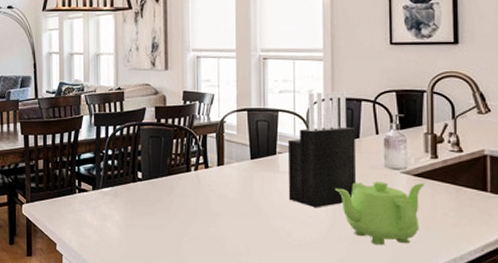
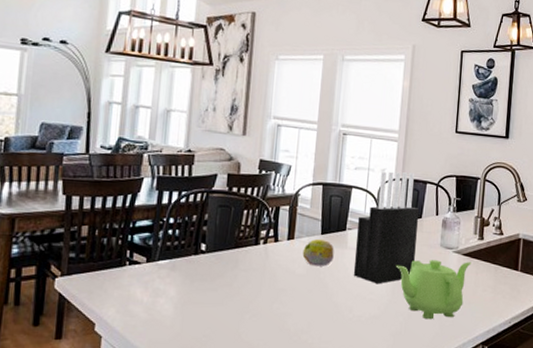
fruit: none [234,163,266,191] -> present [302,238,334,266]

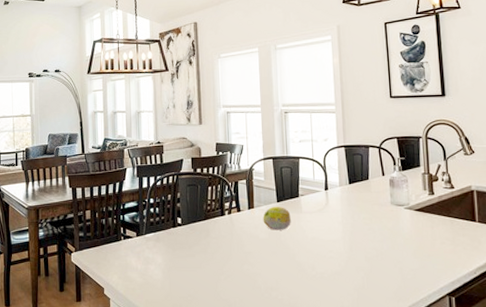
knife block: present [353,171,419,285] -> none [308,139,367,243]
teapot: present [395,260,471,320] -> none [350,217,425,274]

